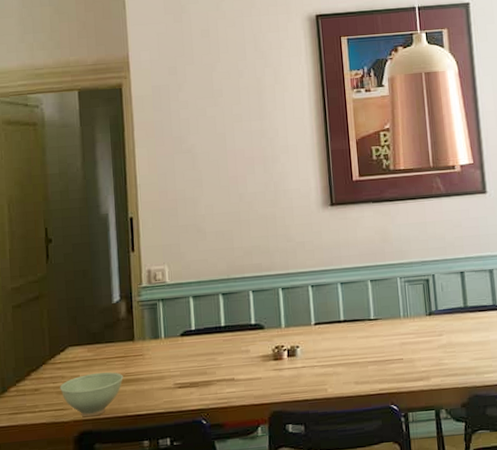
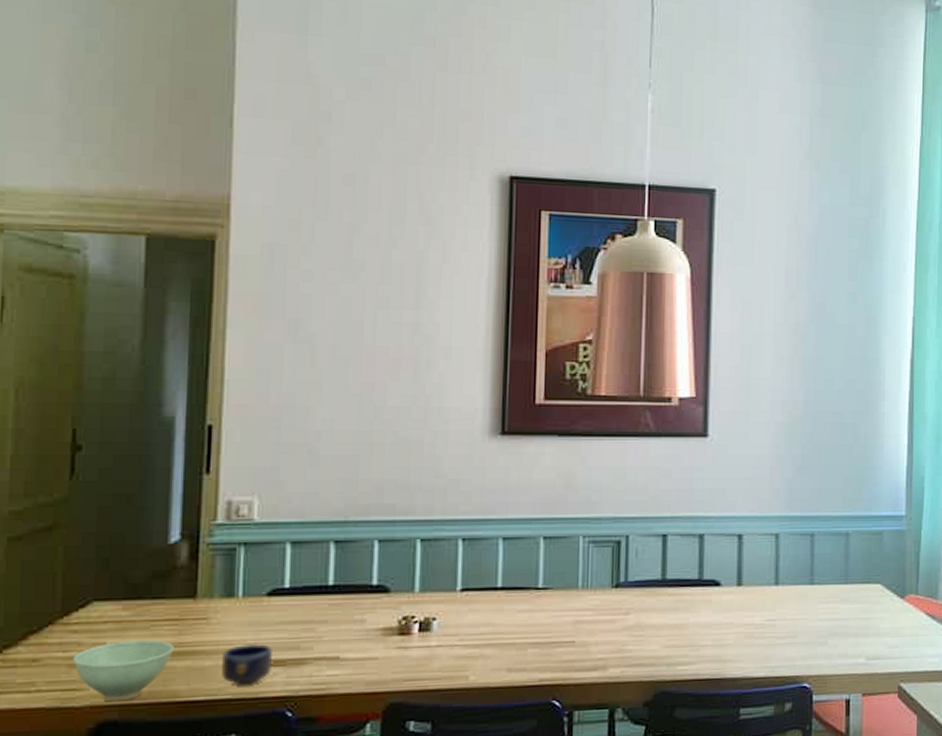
mug: none [155,371,189,402] -> present [222,643,272,685]

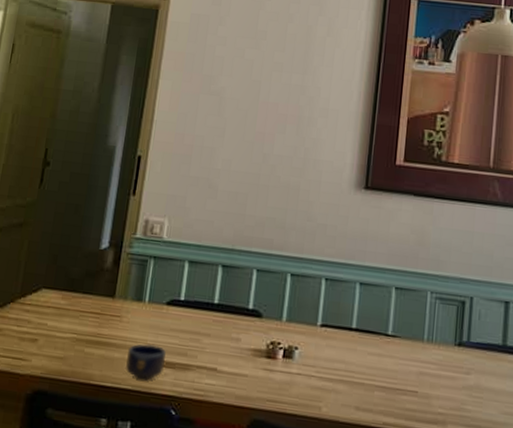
bowl: present [73,639,174,702] -> none [23,324,95,376]

